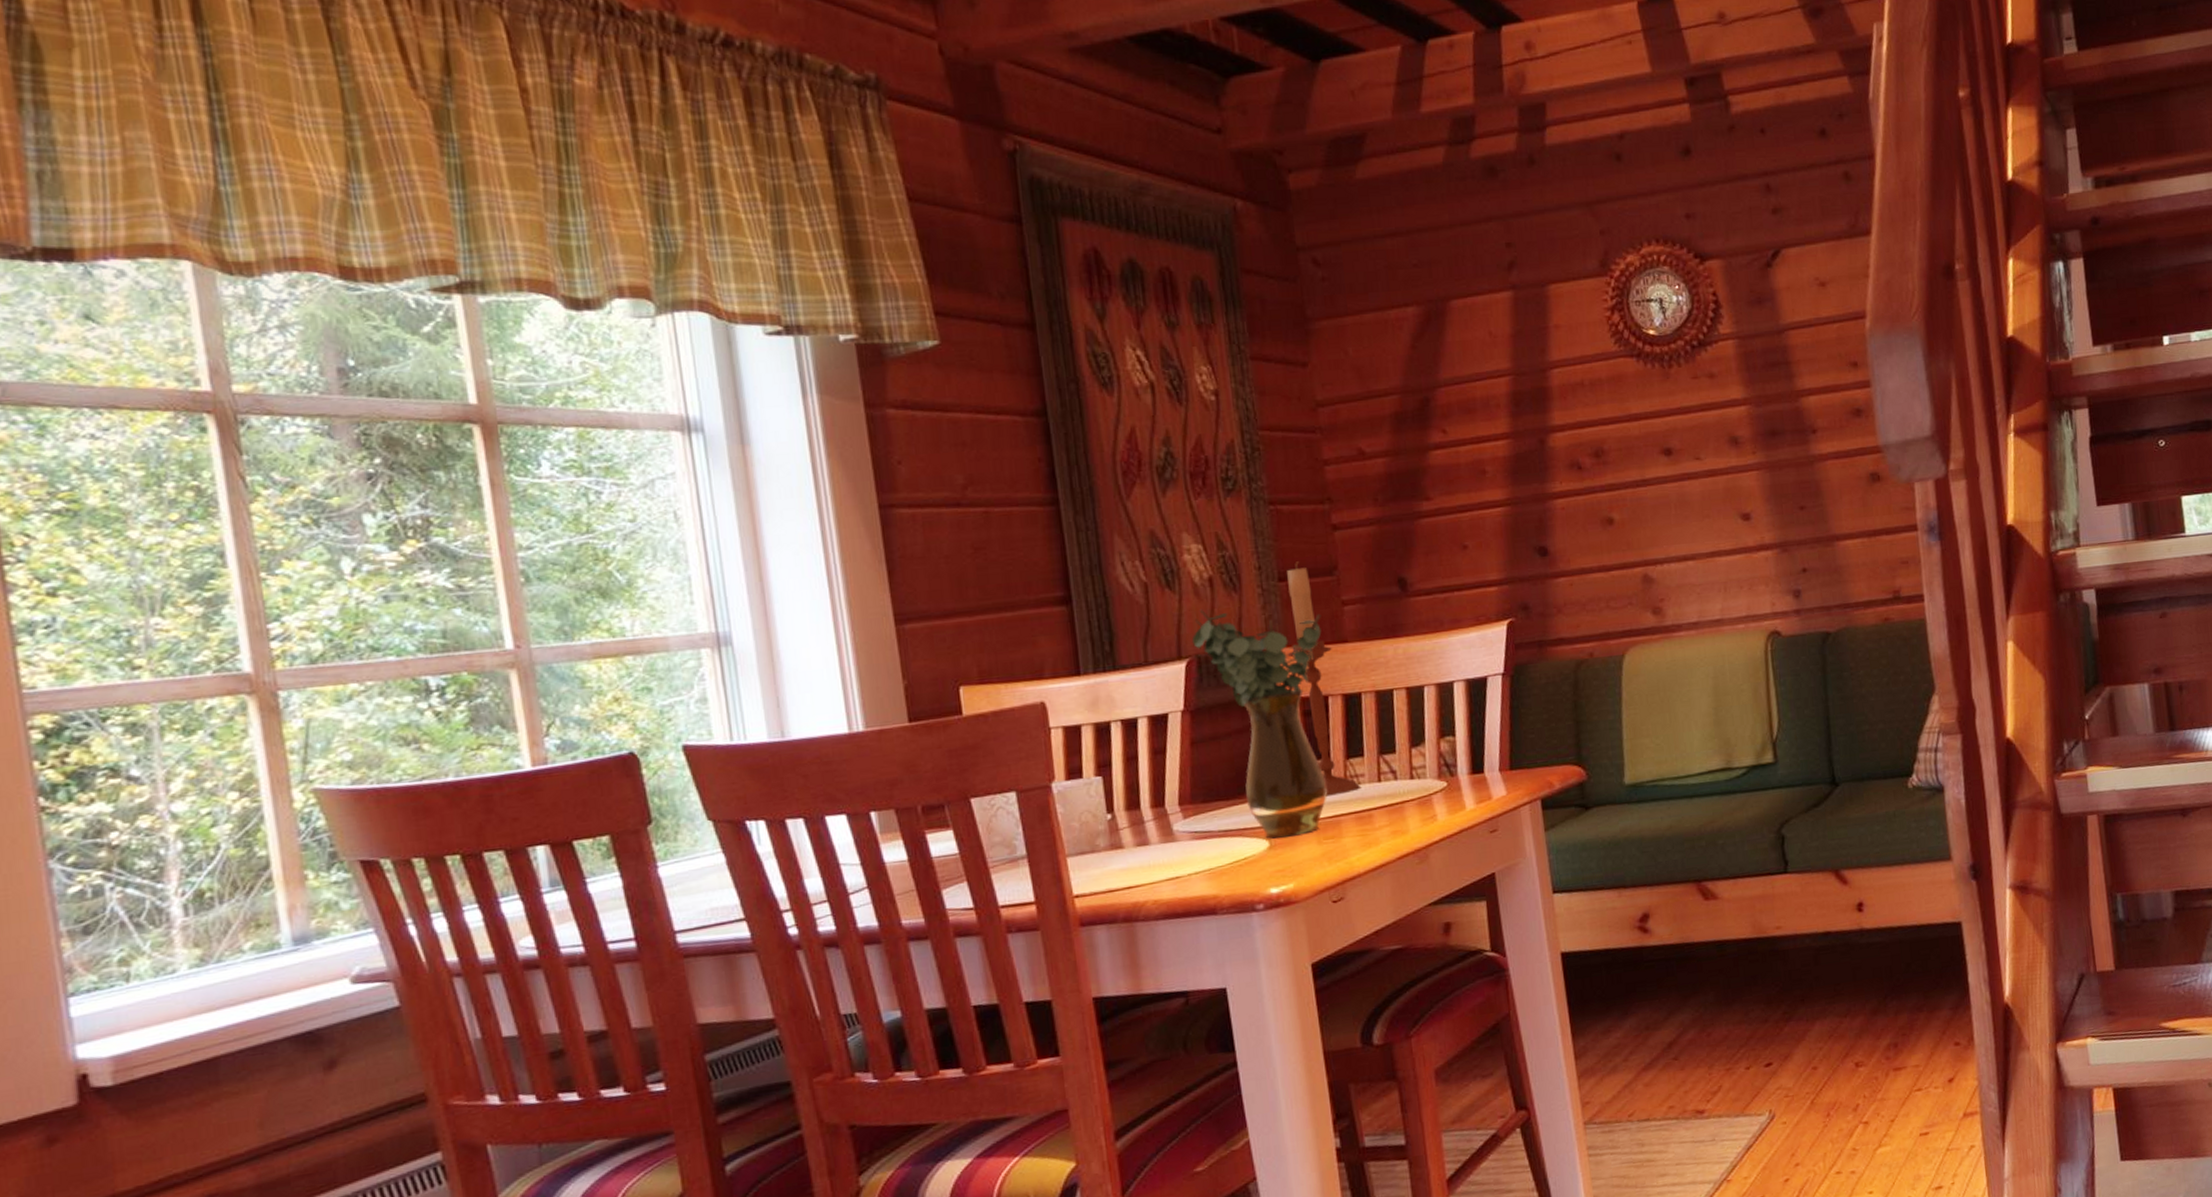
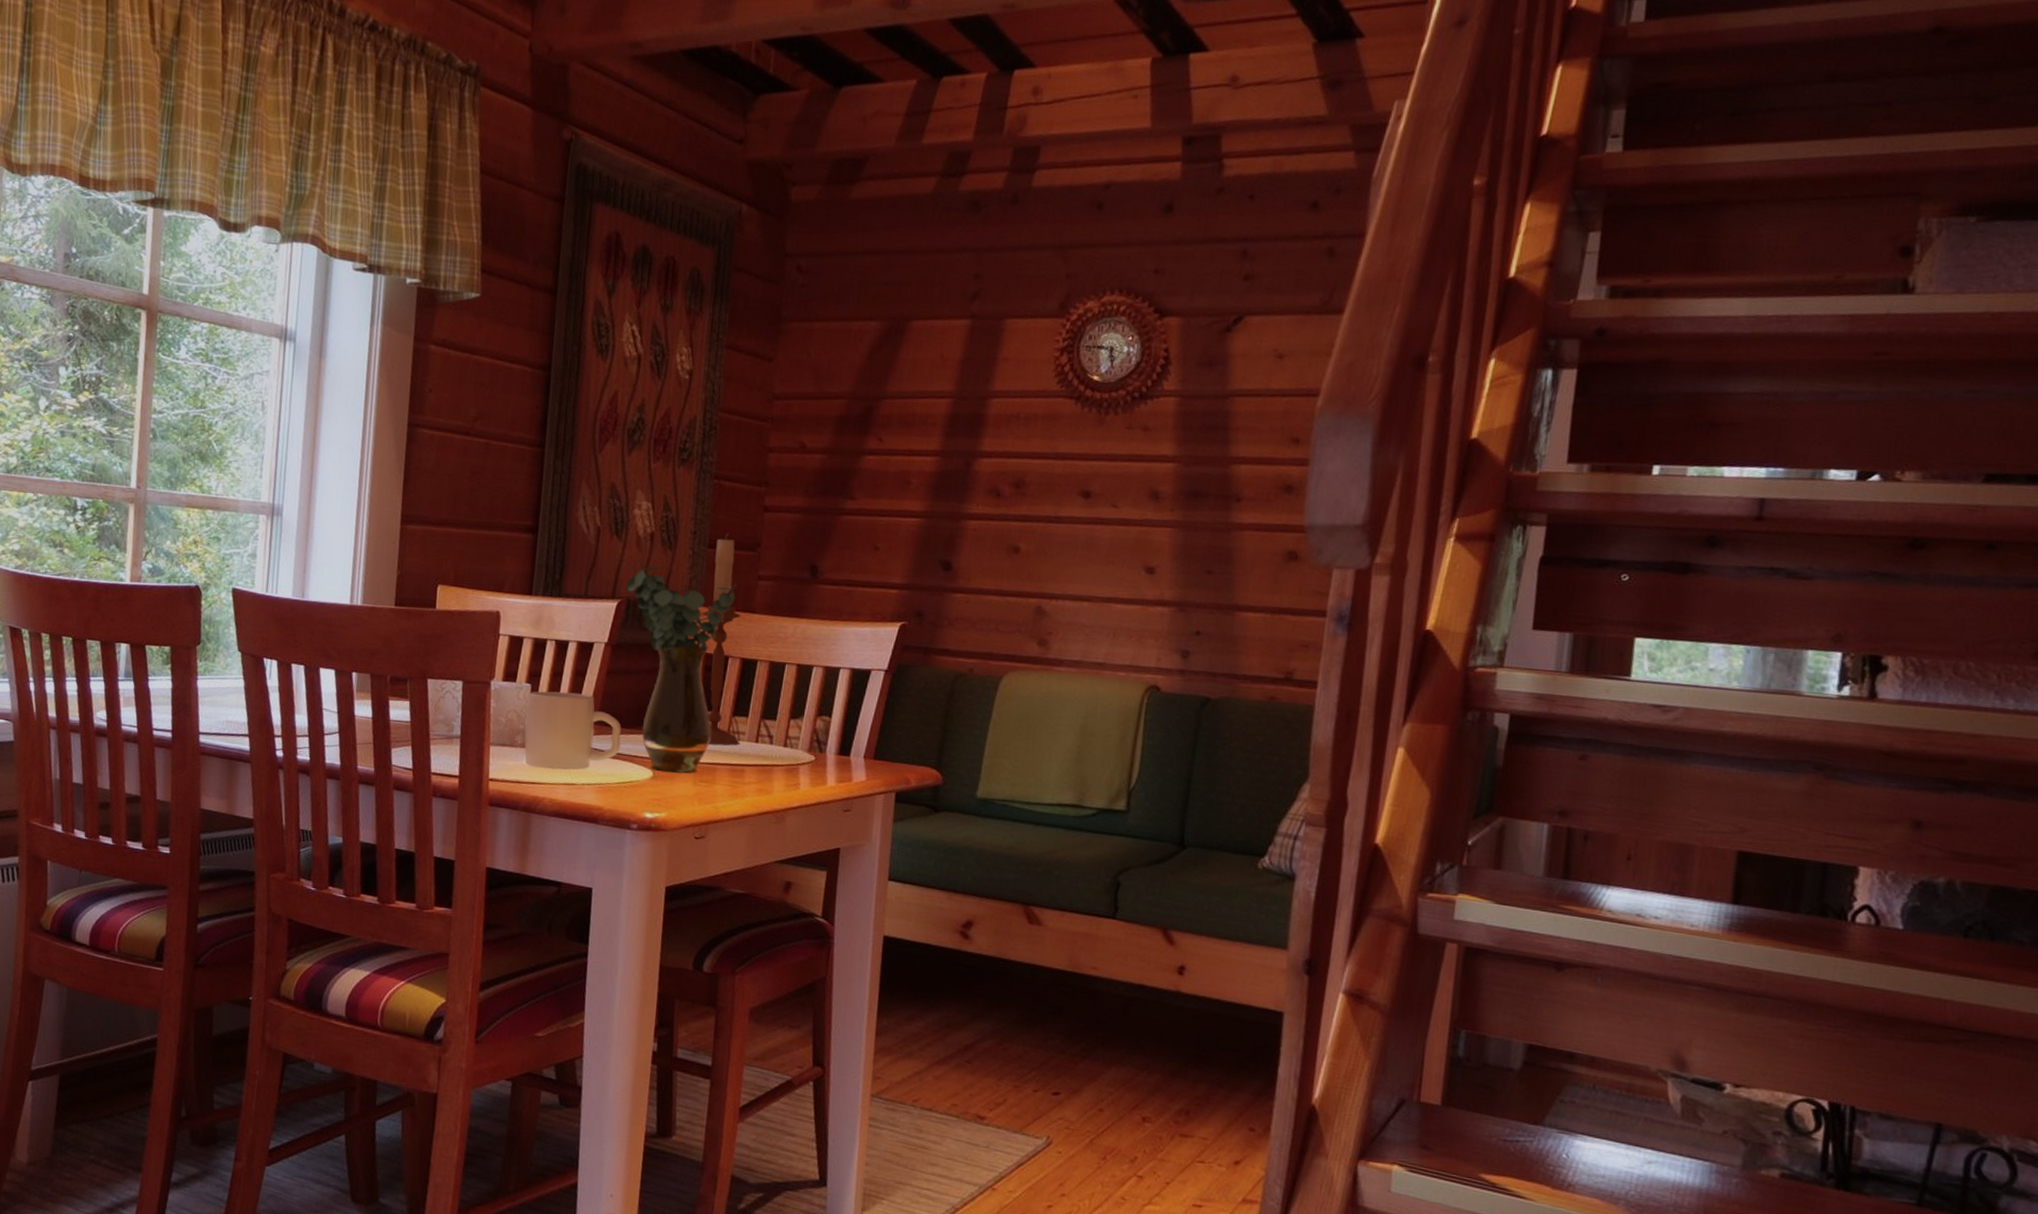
mug: none [1100,772,1225,870] -> present [524,691,621,770]

